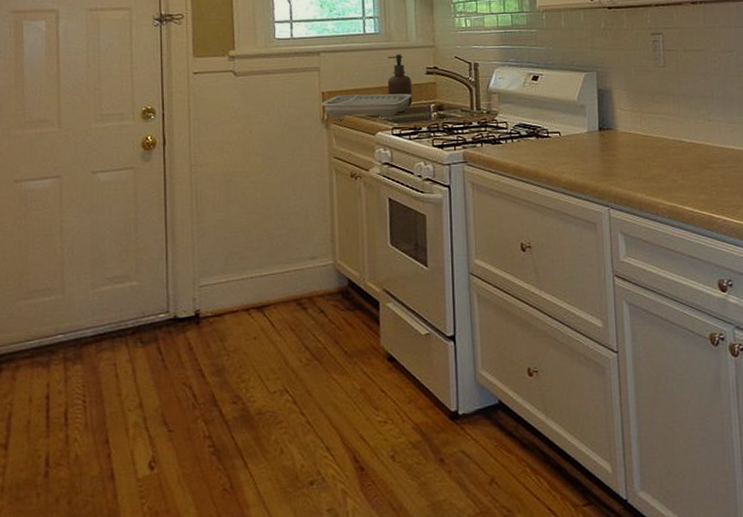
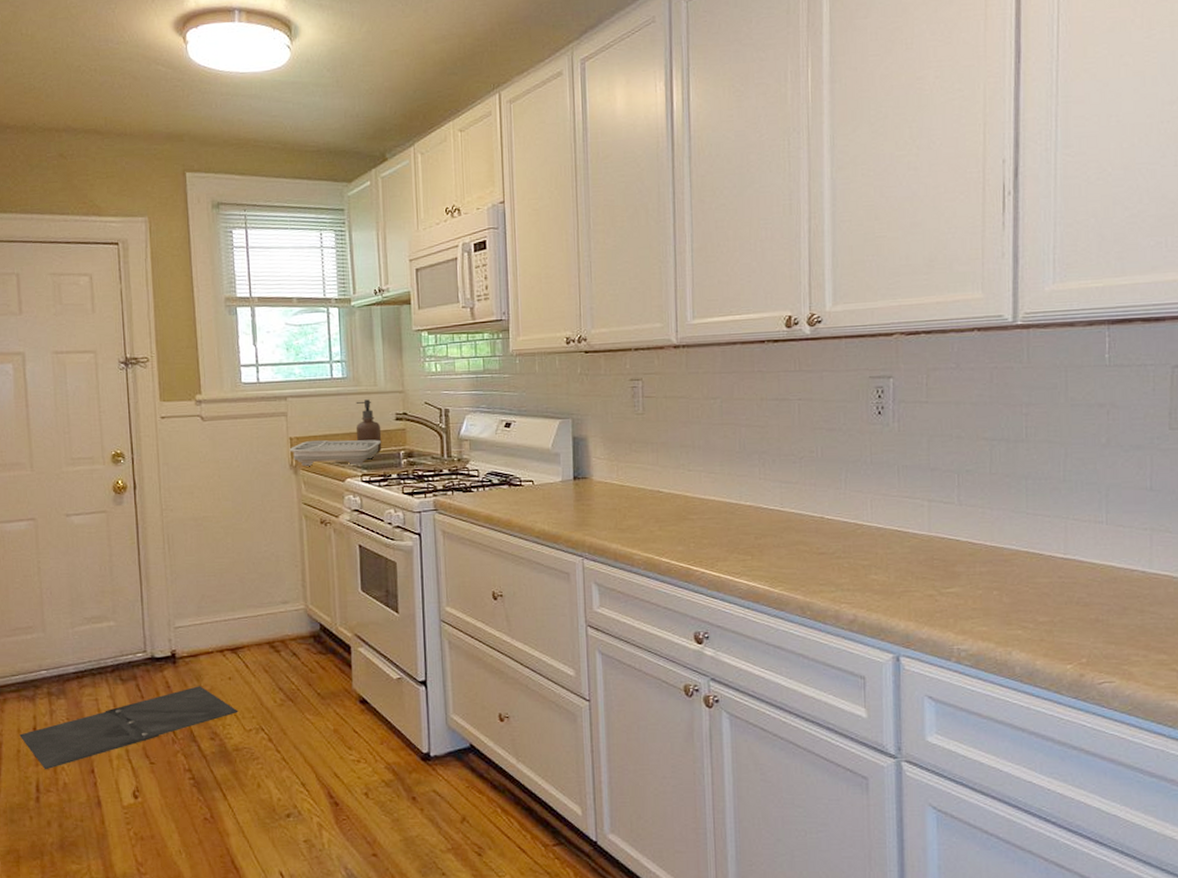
door mat: none [31,347,263,442] -> present [19,686,239,770]

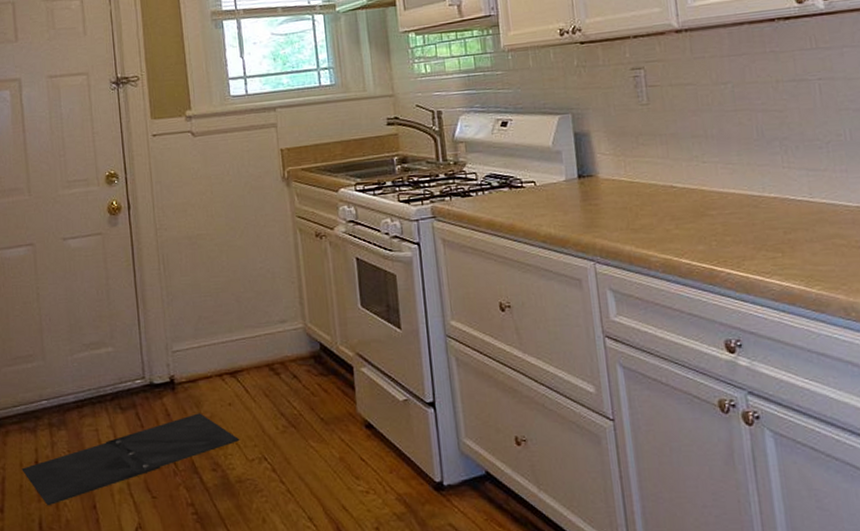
dish rack: present [289,439,382,466] -> none [280,146,374,178]
soap dispenser: present [355,399,382,454] -> none [345,105,375,161]

